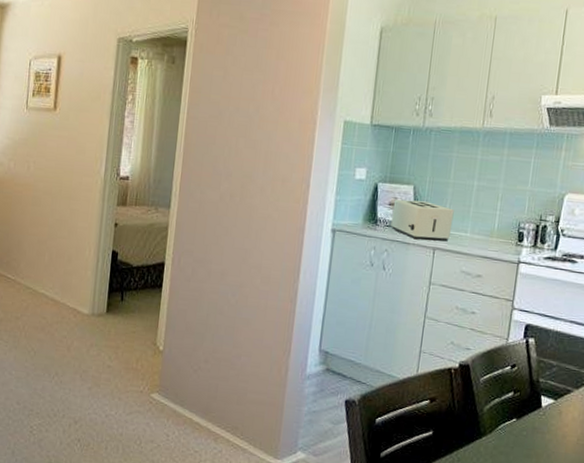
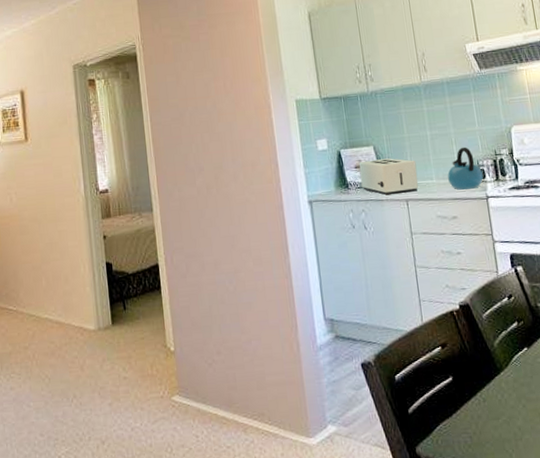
kettle: none [483,205,521,251] -> present [447,147,483,190]

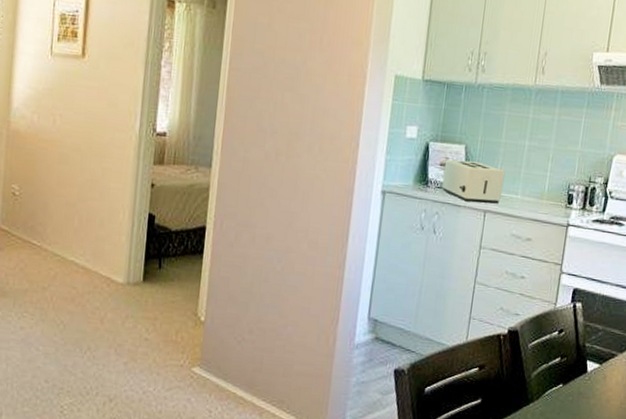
kettle: present [447,147,483,190] -> none [533,166,571,213]

